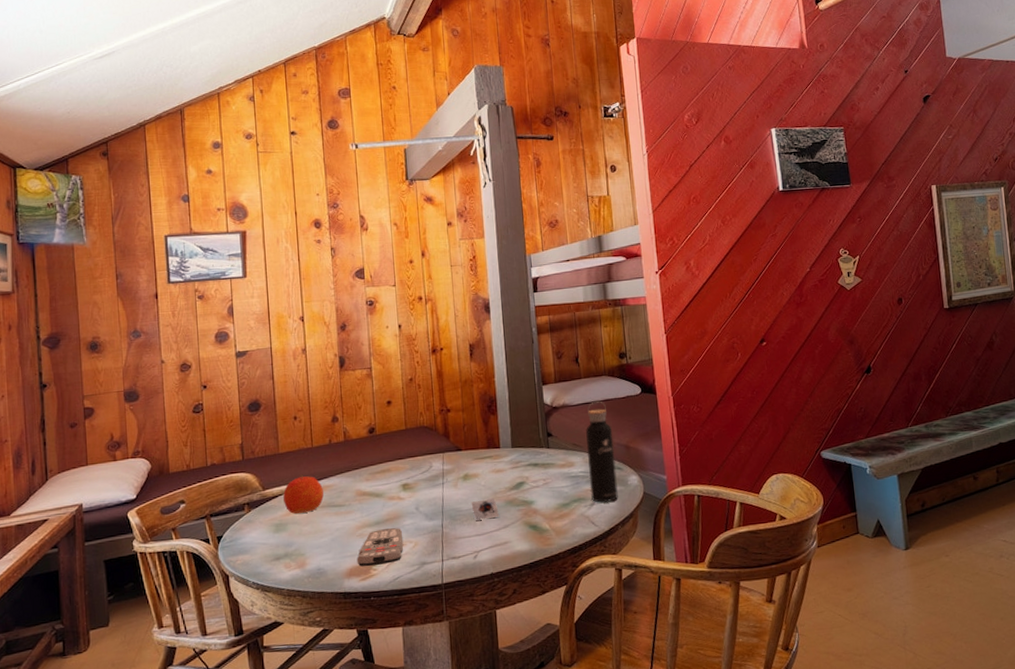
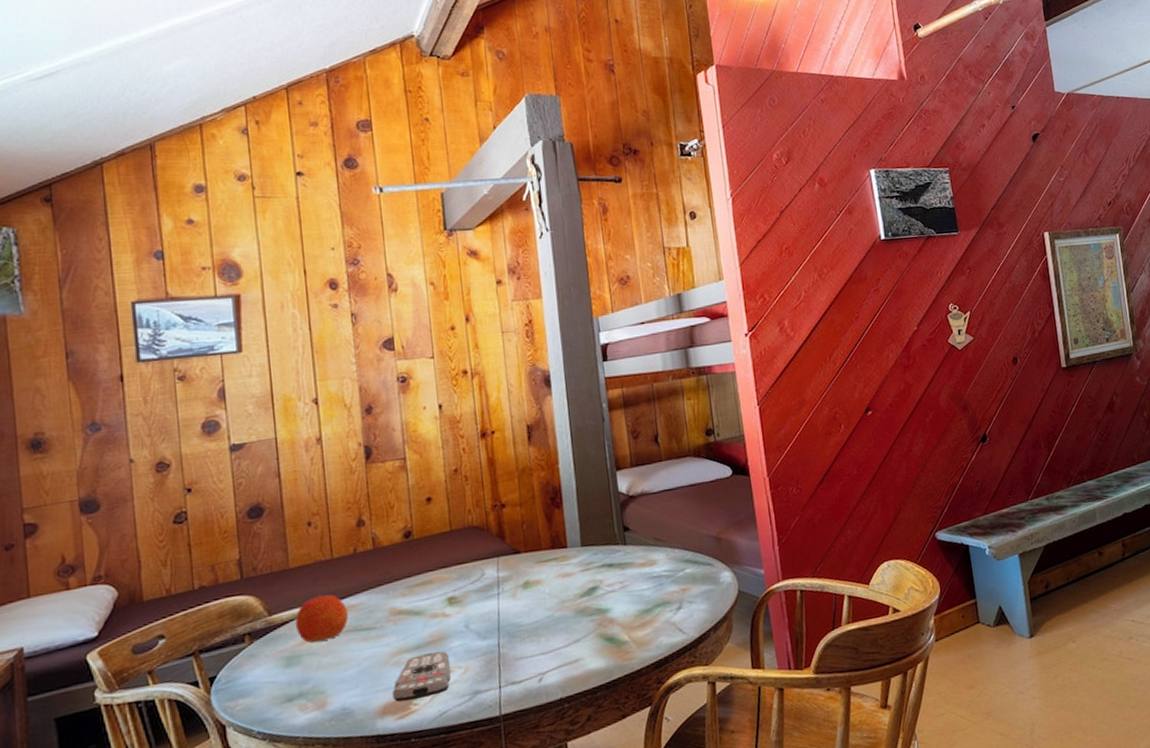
fabric patch: present [471,498,499,520] -> none [533,608,568,636]
water bottle: present [586,401,618,503] -> none [669,486,709,606]

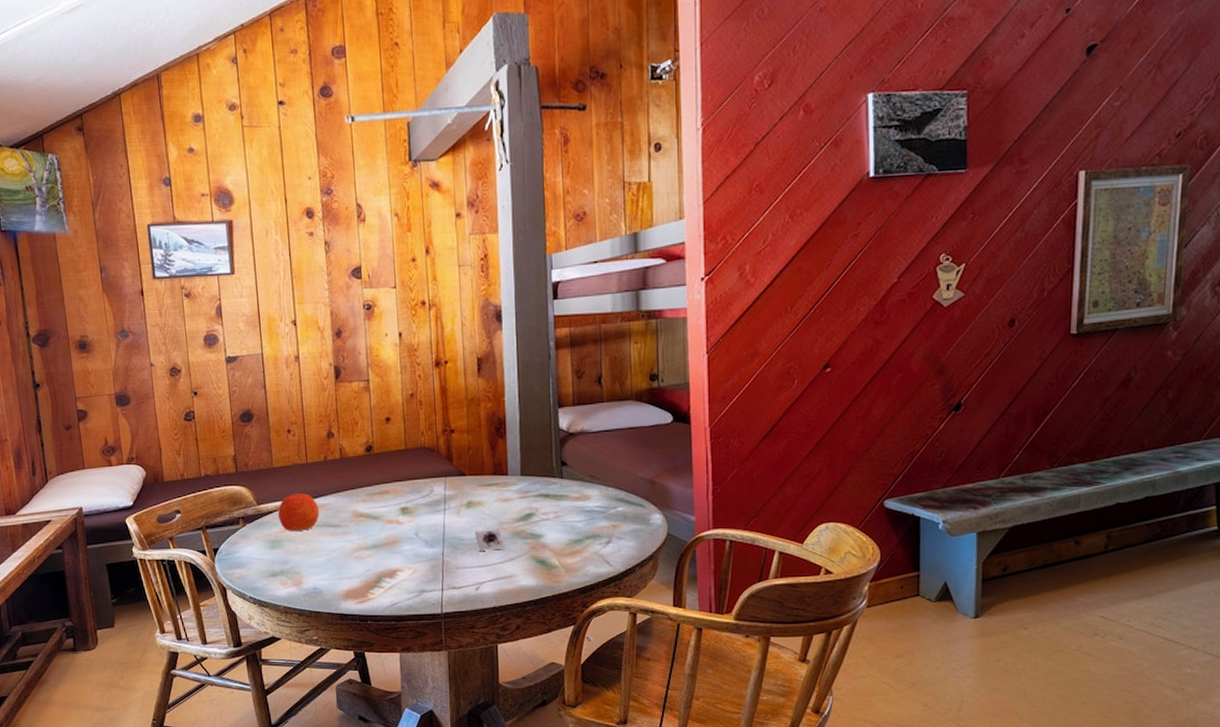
remote control: present [392,651,451,702] -> none [353,552,402,589]
fabric patch: none [533,608,568,636] -> present [474,529,504,551]

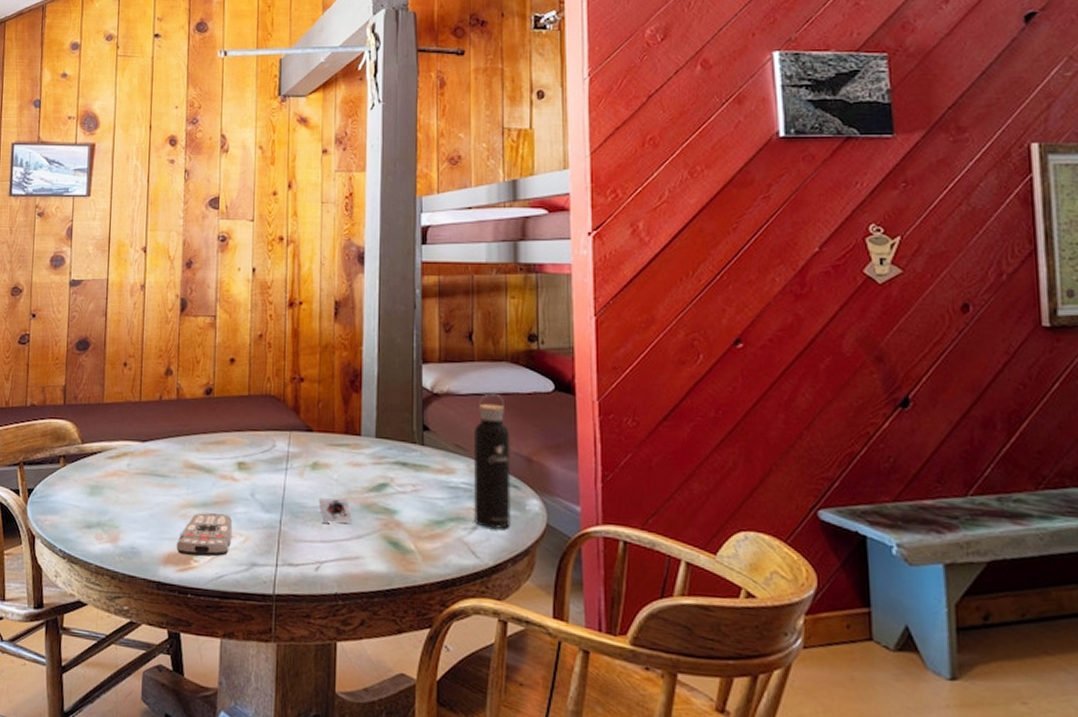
apple: present [278,491,319,531] -> none [103,432,147,478]
remote control: none [353,552,402,589] -> present [176,512,233,557]
water bottle: none [605,428,638,542] -> present [473,393,511,530]

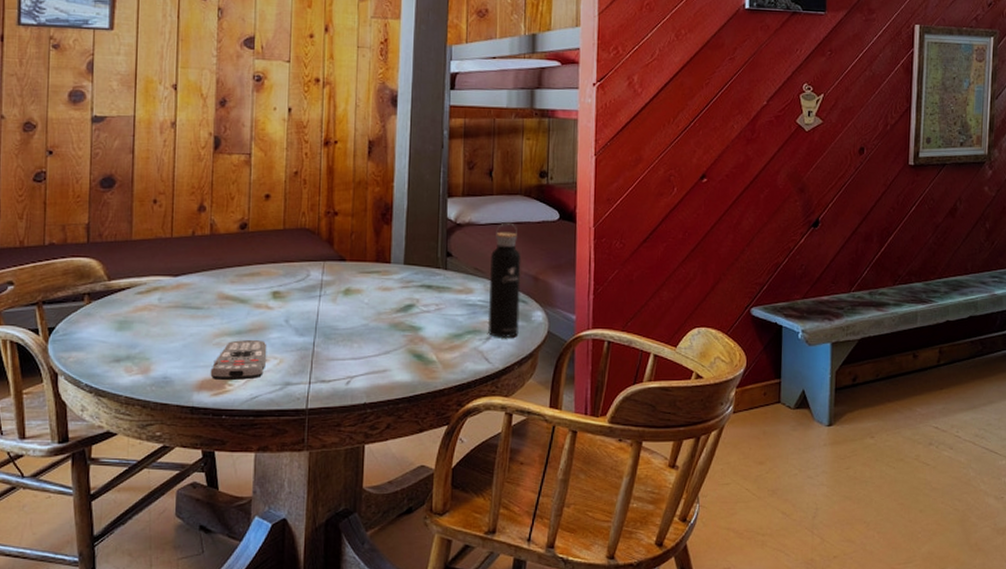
fabric patch: present [318,497,352,523] -> none [350,319,381,342]

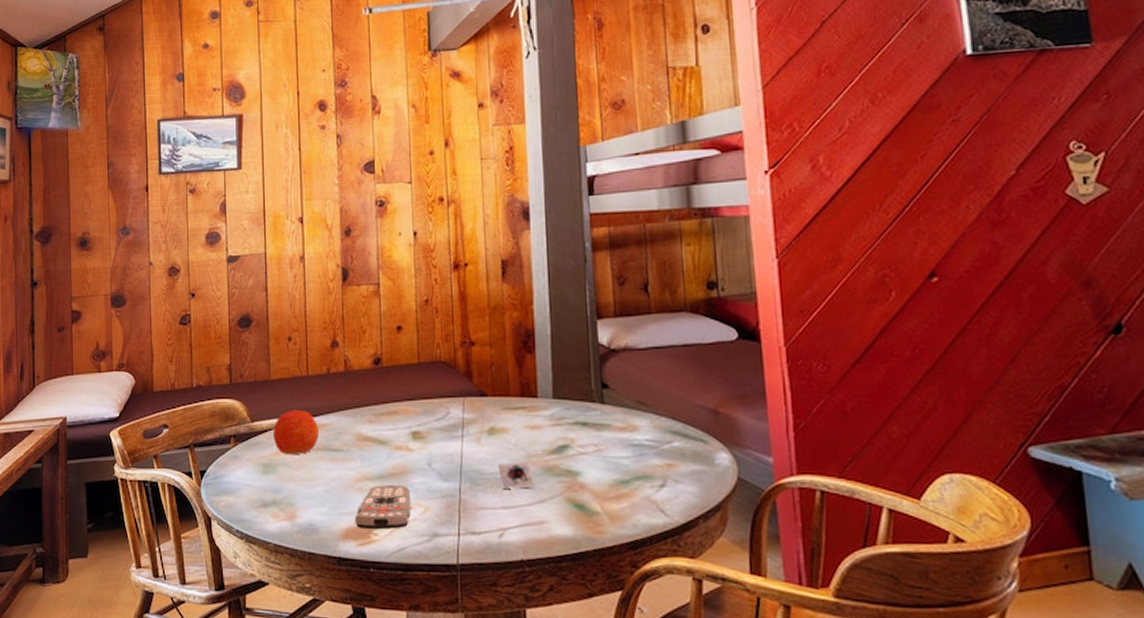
apple: none [132,267,179,311] -> present [273,407,319,454]
fabric patch: none [350,319,381,342] -> present [497,462,534,489]
water bottle: present [487,222,522,339] -> none [656,345,700,486]

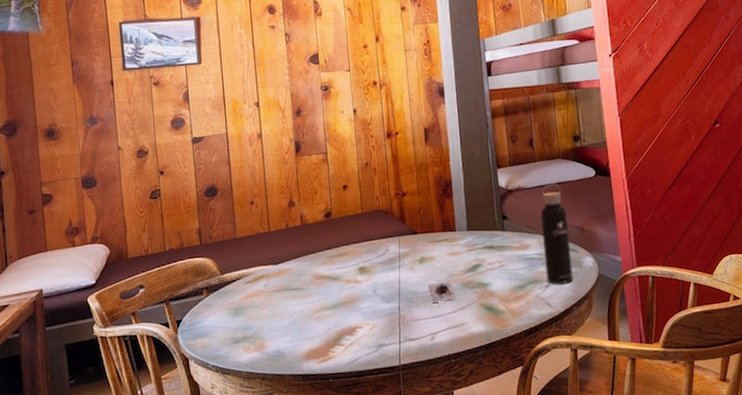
apple: present [273,407,319,454] -> none [241,259,281,298]
remote control: present [355,484,411,529] -> none [315,310,361,349]
water bottle: none [656,345,700,486] -> present [541,183,573,285]

